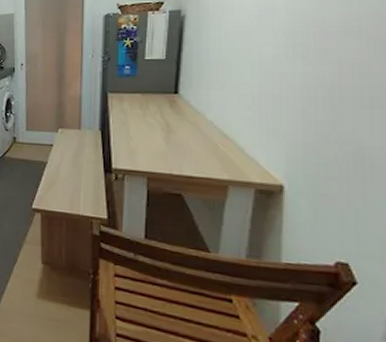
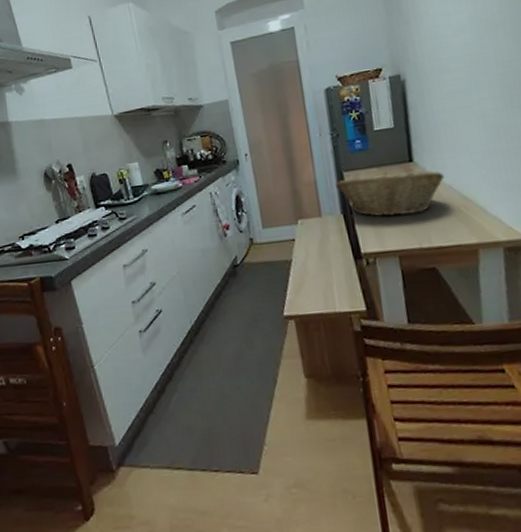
fruit basket: none [99,99,207,142] -> present [336,170,444,217]

